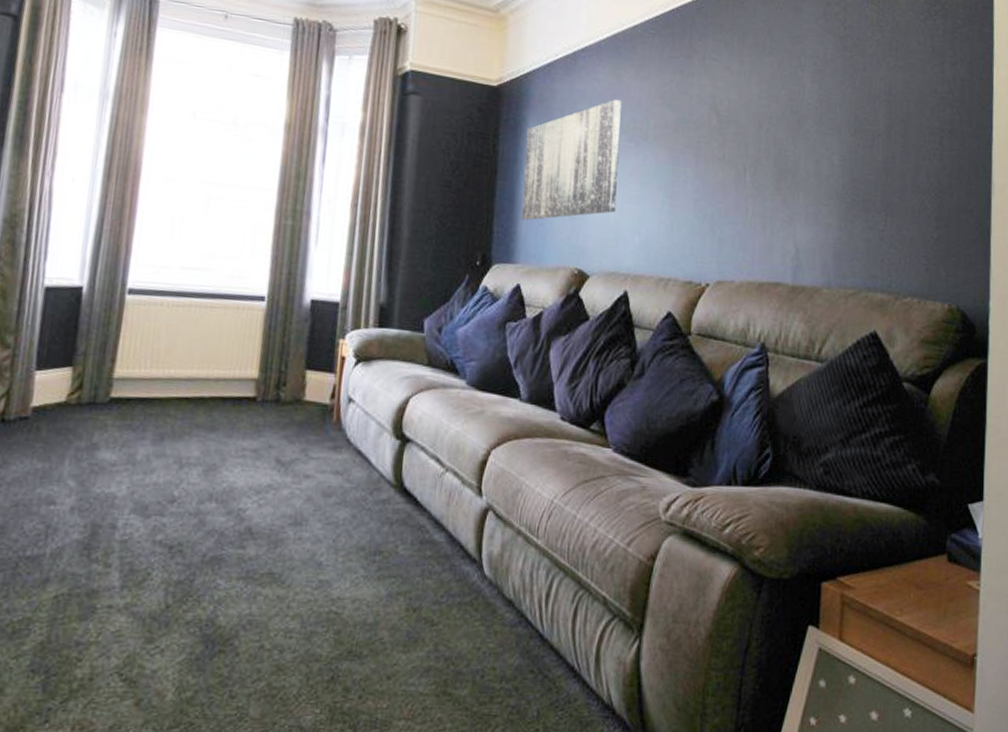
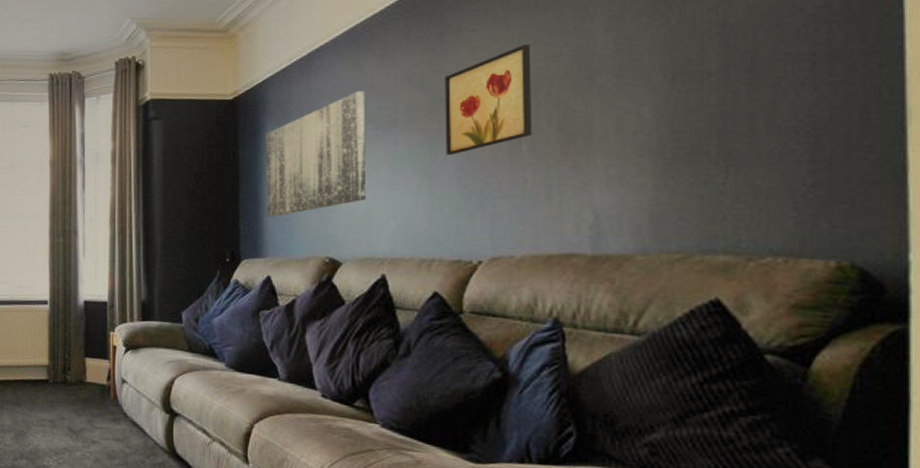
wall art: none [686,80,758,177] -> present [445,43,533,155]

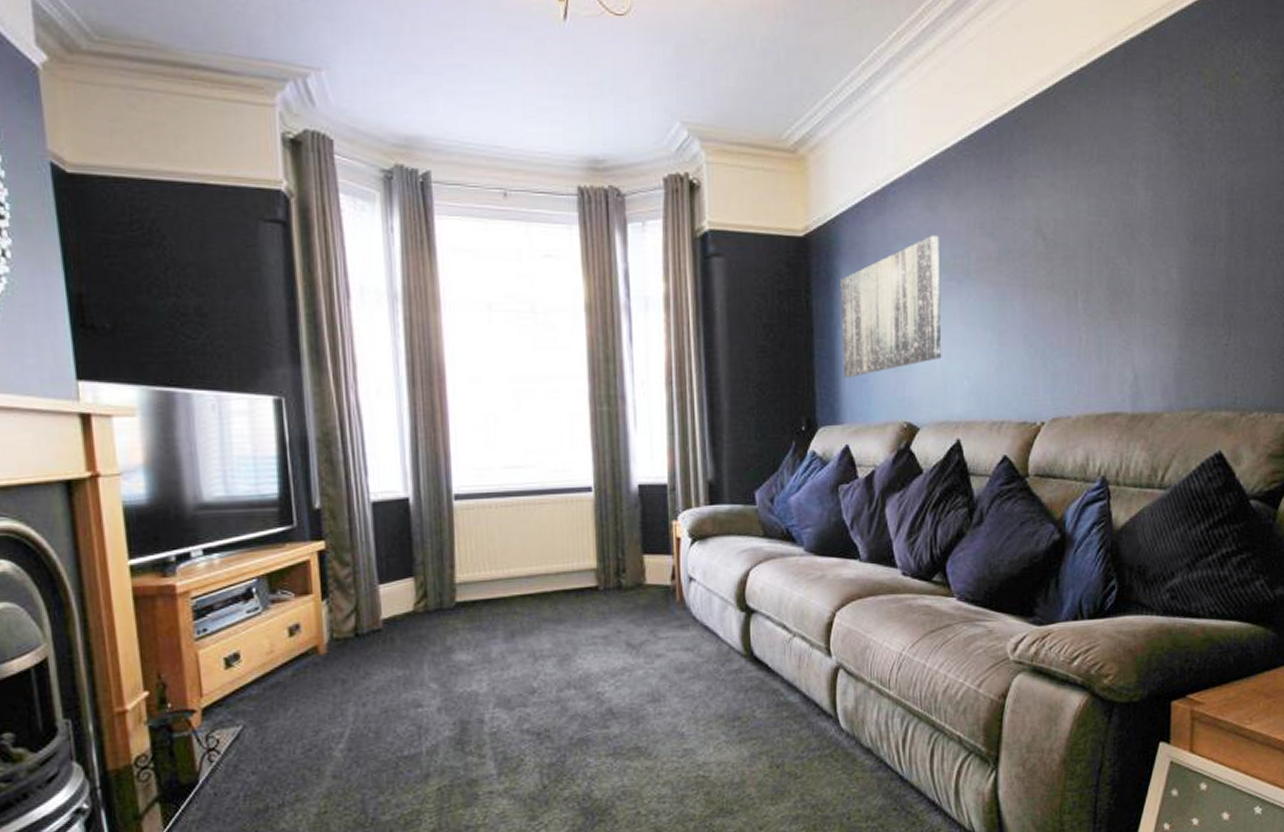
wall art: present [445,43,533,155] -> none [1012,195,1087,310]

